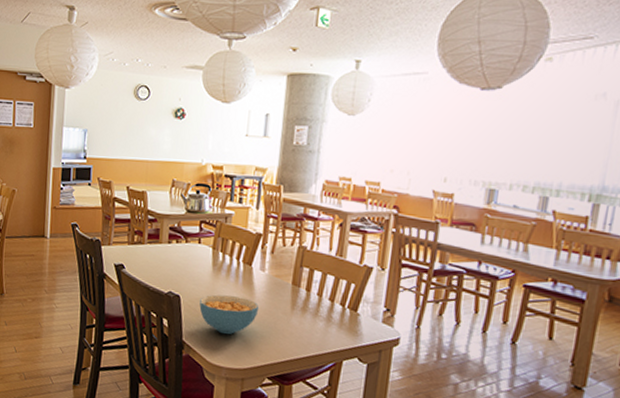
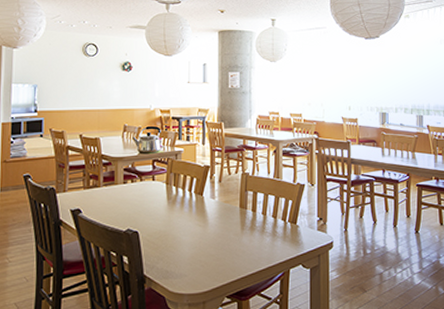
cereal bowl: present [199,294,259,335] -> none [157,225,213,263]

